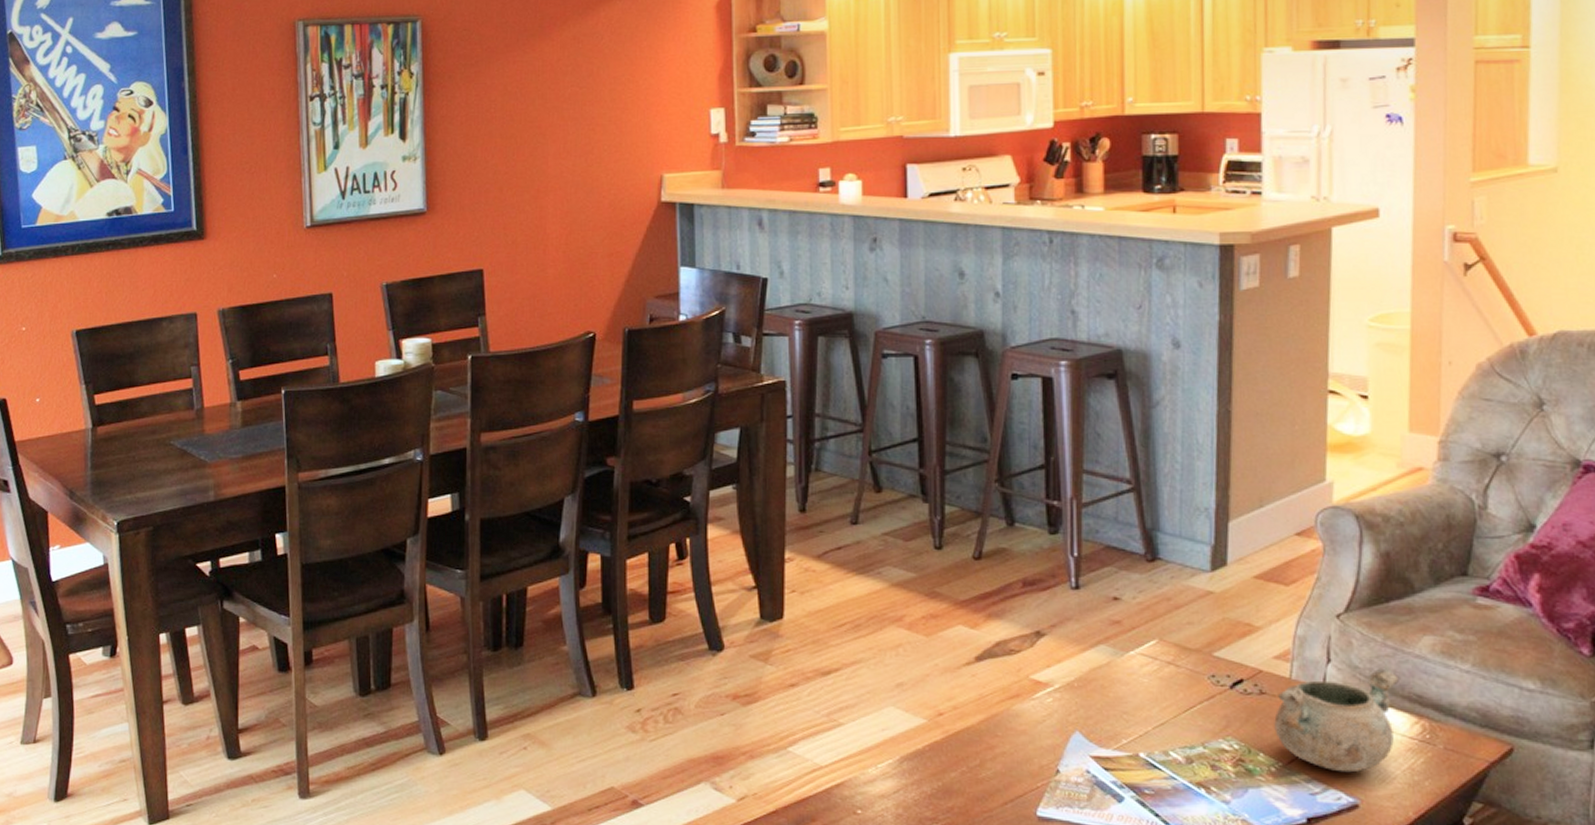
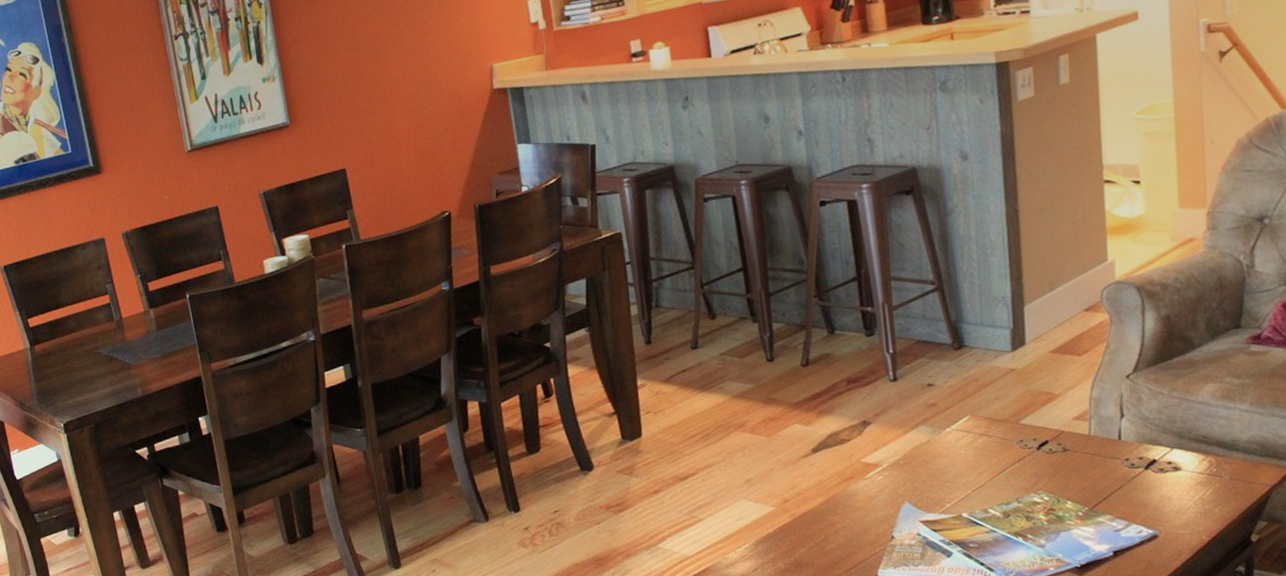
decorative bowl: present [1274,669,1399,773] -> none [1078,417,1186,510]

